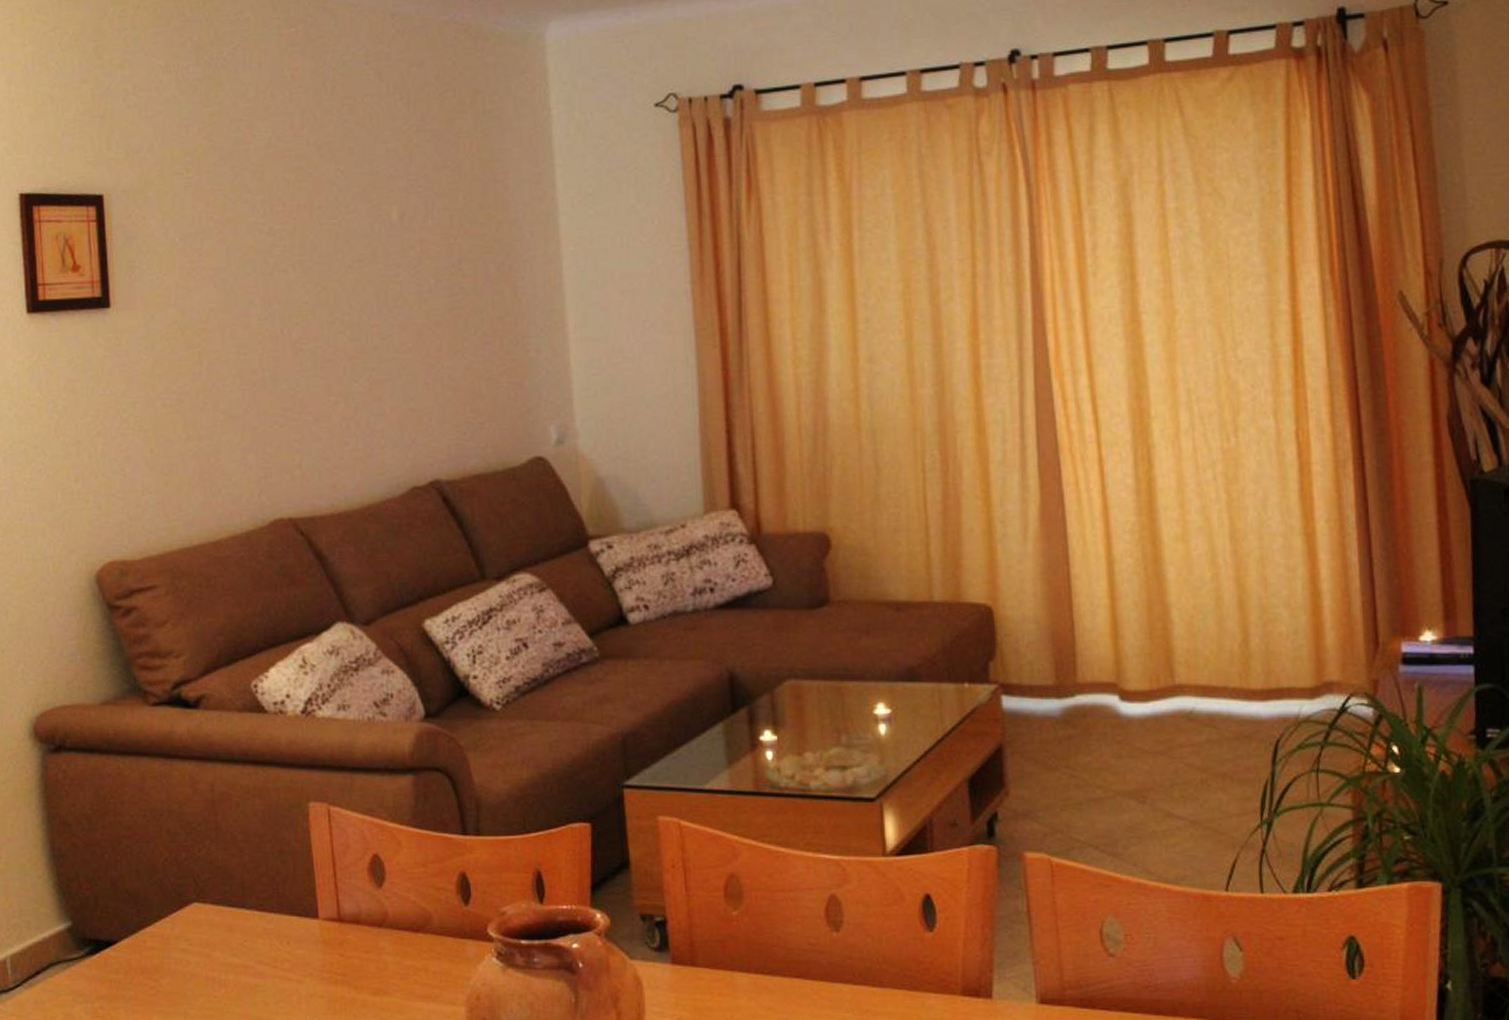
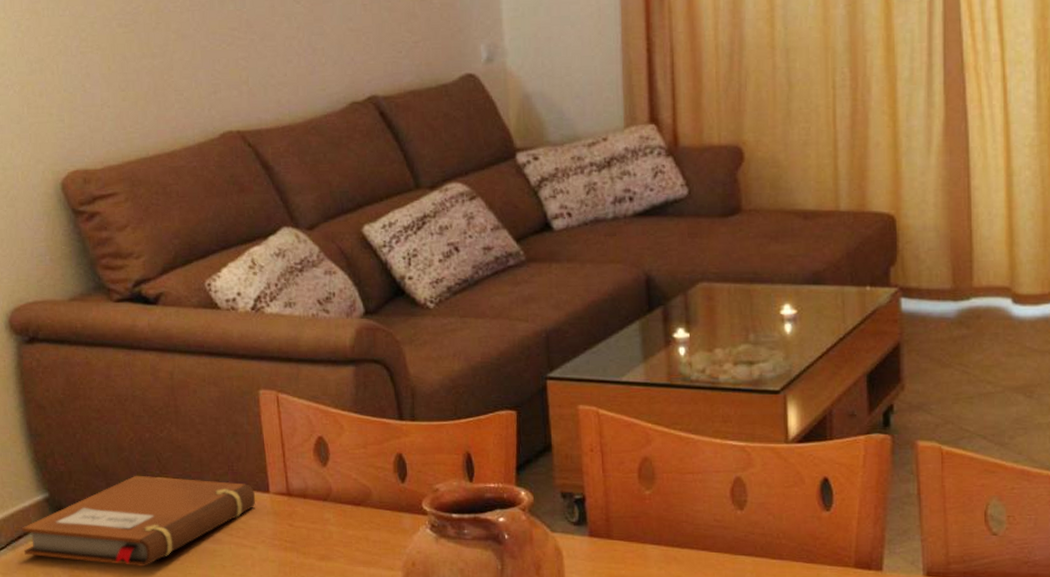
notebook: none [39,900,303,1006] -> present [21,475,256,568]

